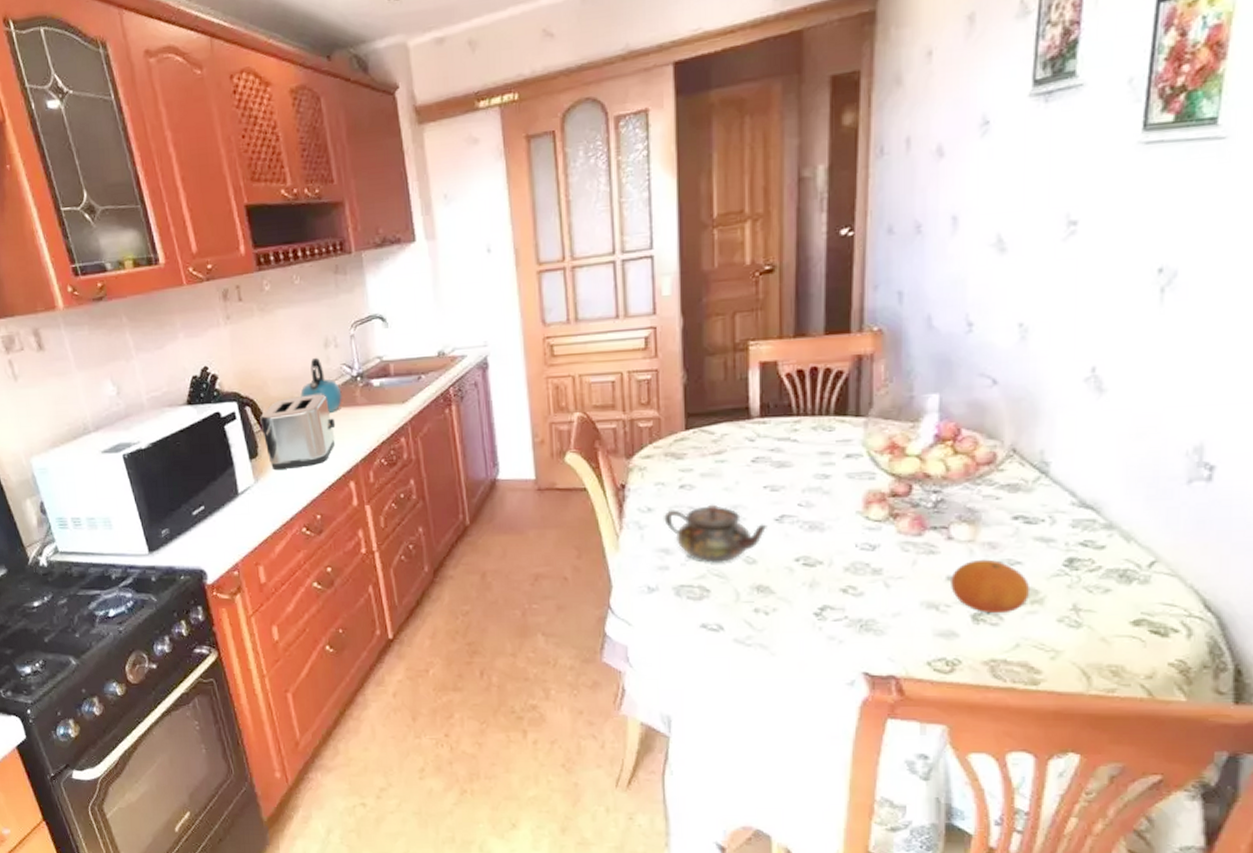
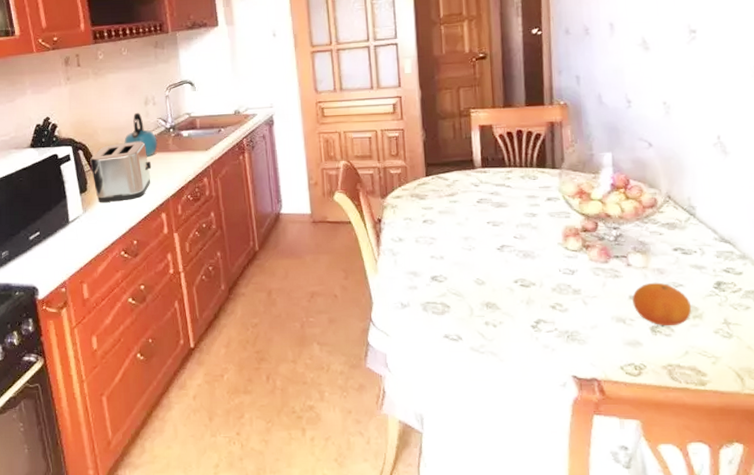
teapot: present [663,504,767,562] -> none [411,236,492,283]

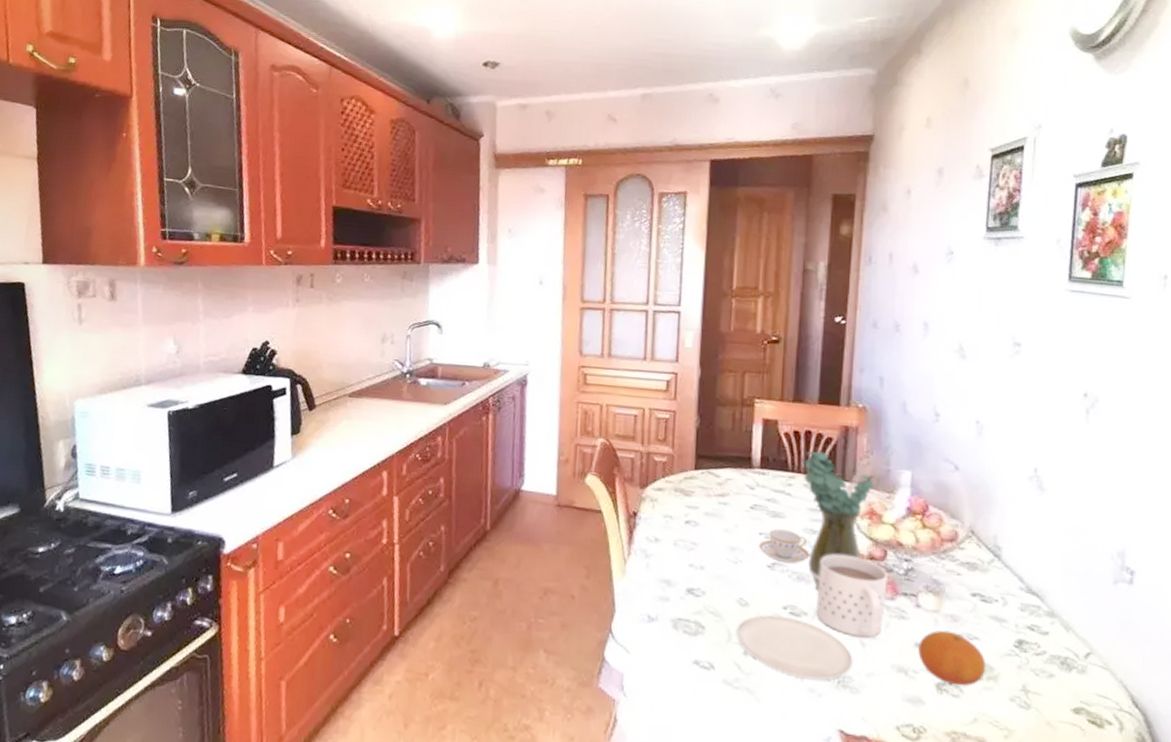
toaster: present [90,141,152,202] -> none [308,382,380,450]
kettle: present [124,112,158,157] -> none [351,349,390,403]
plate: none [477,288,579,338] -> present [736,614,853,680]
teacup: none [488,217,533,245] -> present [759,529,810,564]
vase: none [514,143,581,264] -> present [801,447,874,591]
mug: none [541,230,601,298] -> present [816,553,887,638]

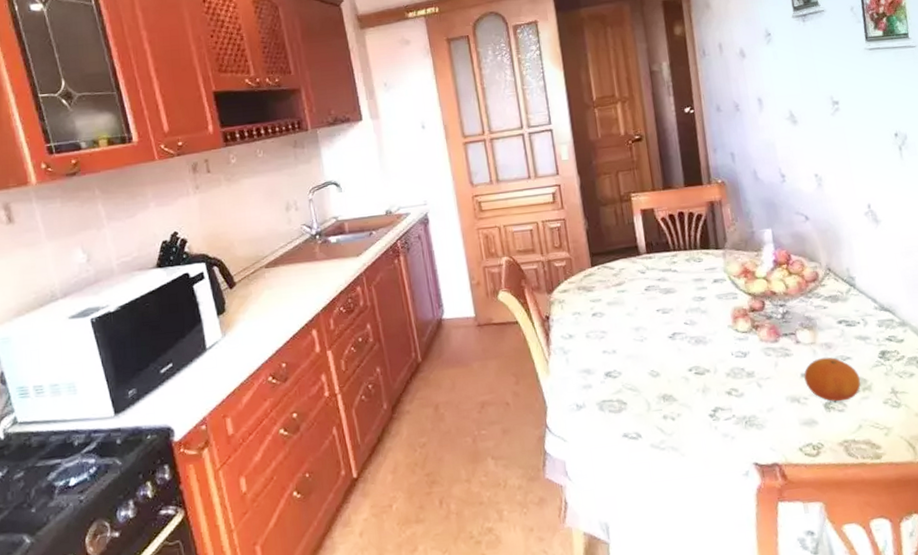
plate: present [736,614,853,680] -> none [653,377,755,427]
teacup: present [759,529,810,564] -> none [658,302,703,332]
vase: present [801,447,874,591] -> none [677,225,744,349]
mug: present [816,553,887,638] -> none [711,311,773,380]

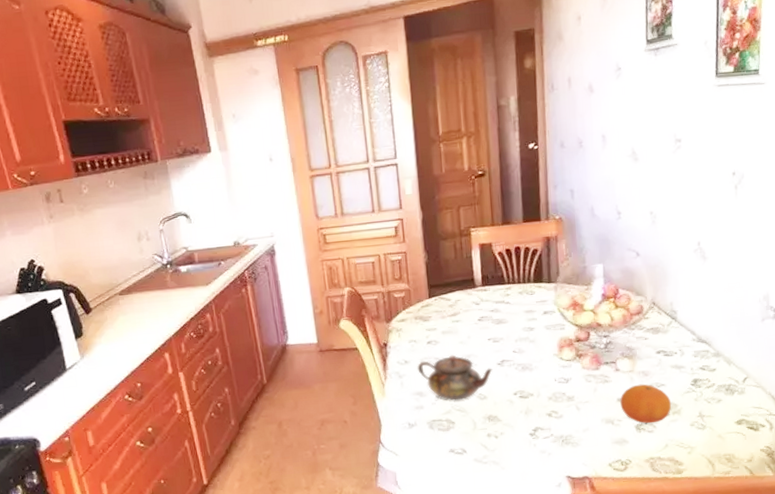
teapot: none [582,327,664,378] -> present [416,354,493,400]

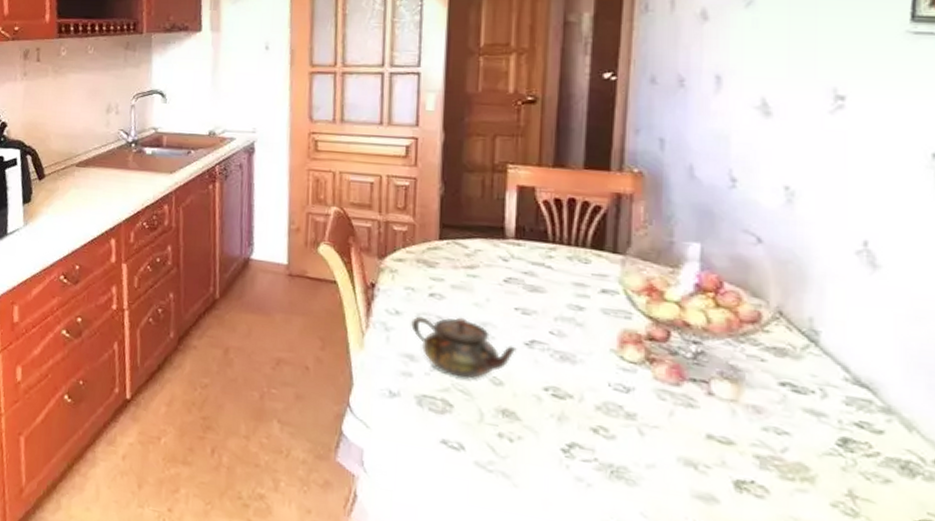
fruit: present [619,383,672,424] -> none [709,422,800,486]

